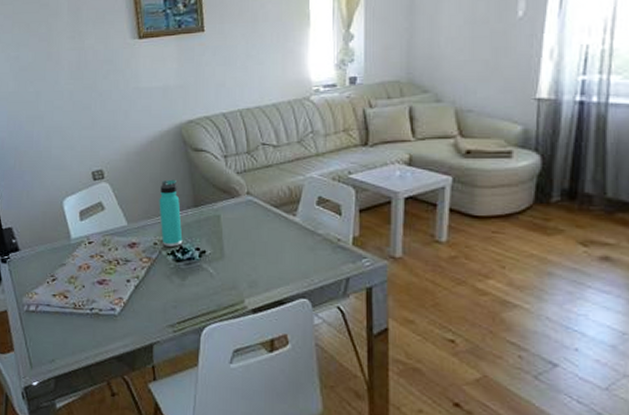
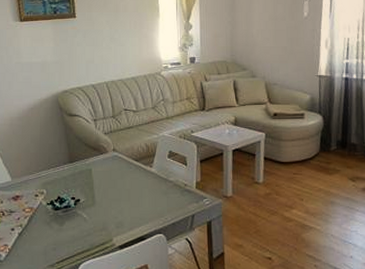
thermos bottle: present [159,179,183,247] -> none [39,140,60,197]

